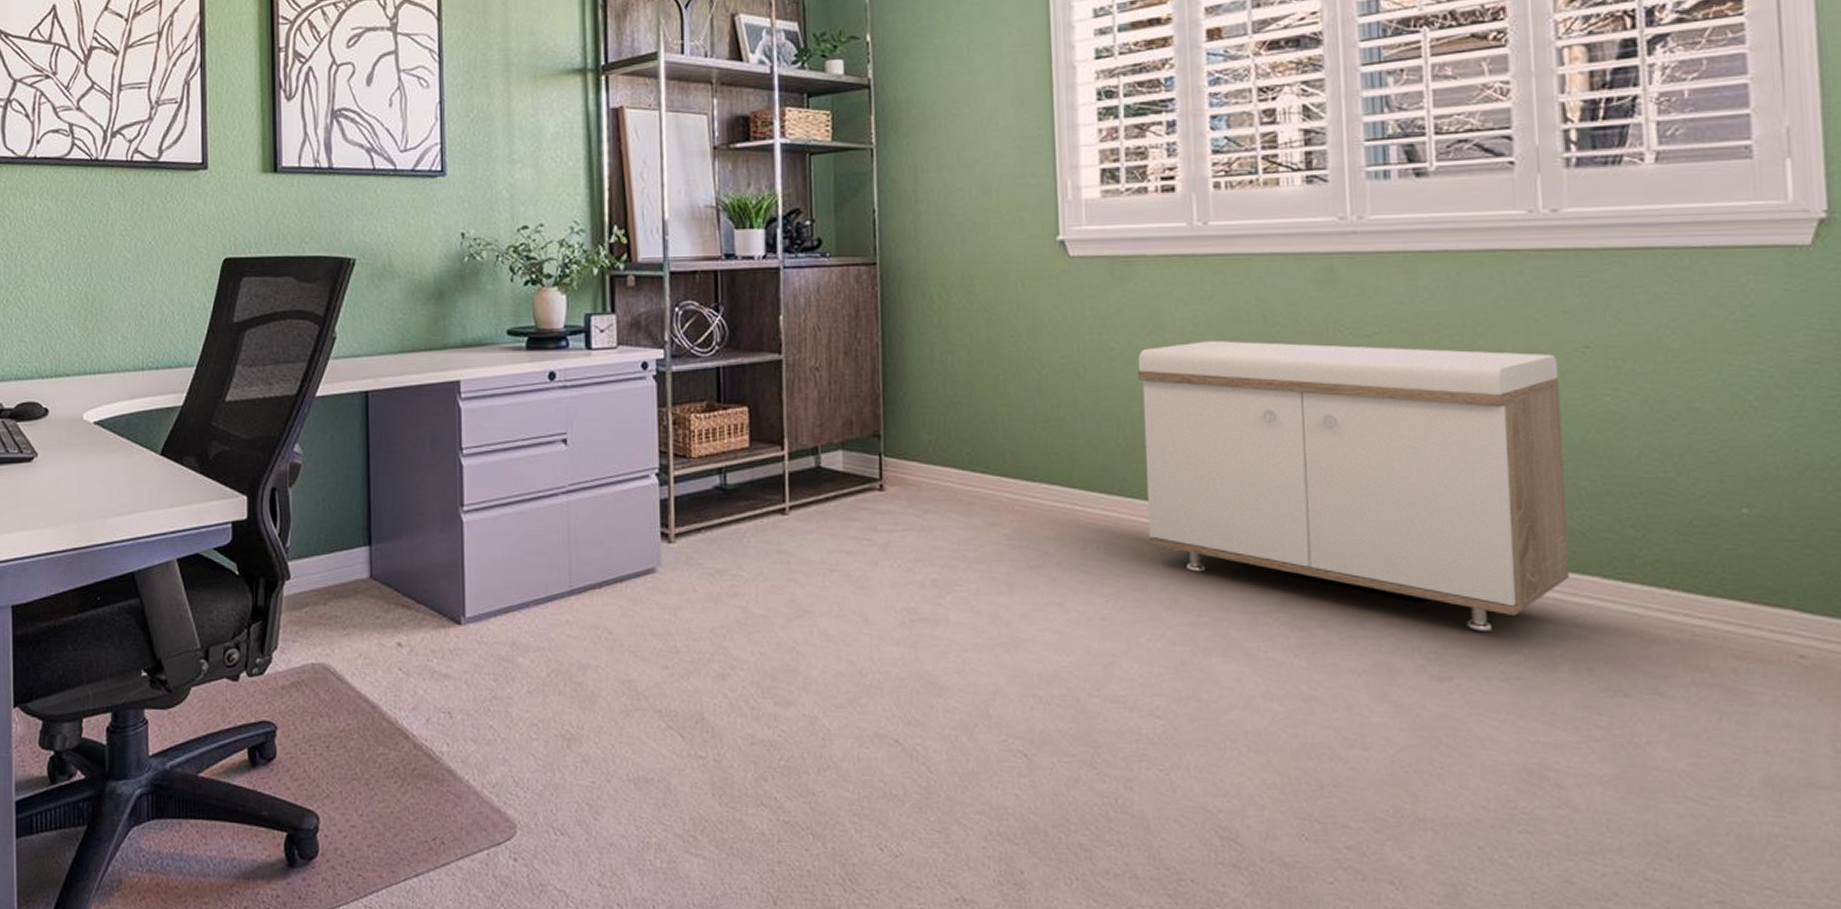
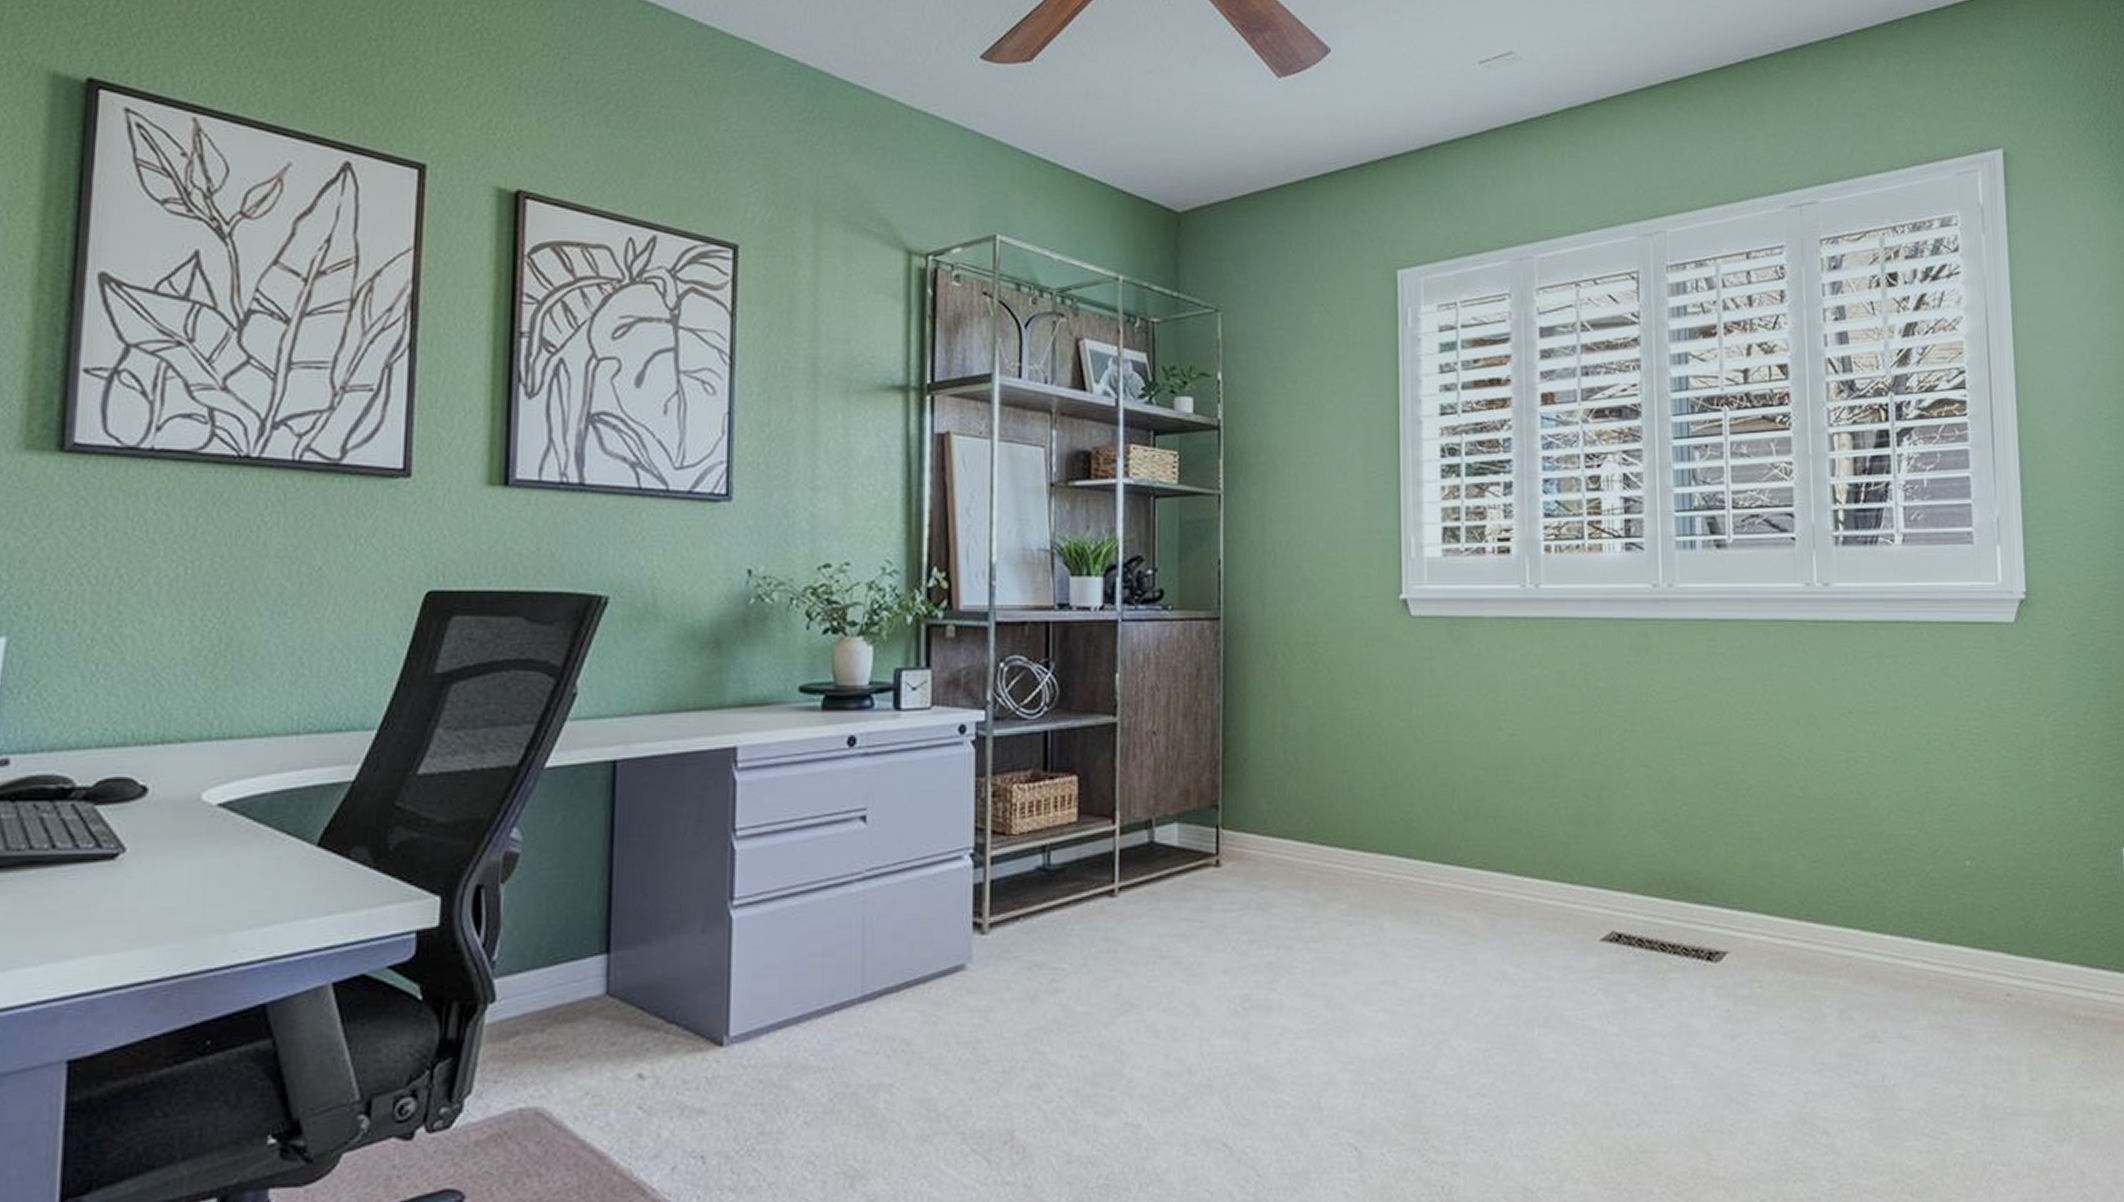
storage bench: present [1137,341,1570,631] -> none [1473,705,1836,987]

